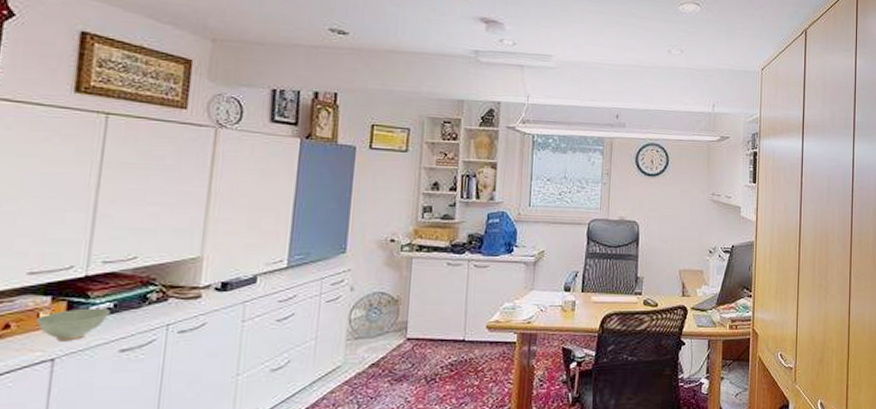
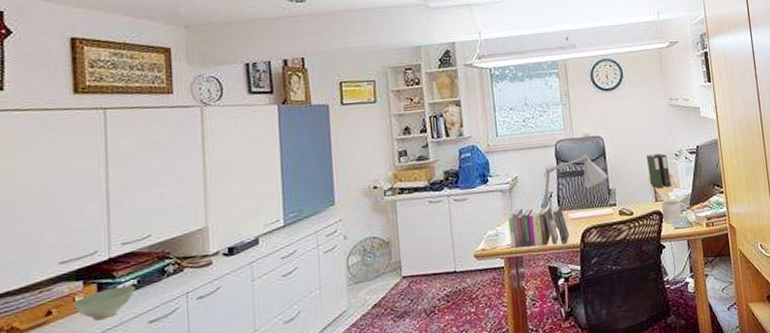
books: none [526,284,589,328] -> present [508,206,569,248]
desk lamp: none [565,237,638,309] -> present [542,153,609,228]
binder: none [679,247,701,284] -> present [646,153,671,189]
mug: none [687,297,713,321] -> present [661,200,688,224]

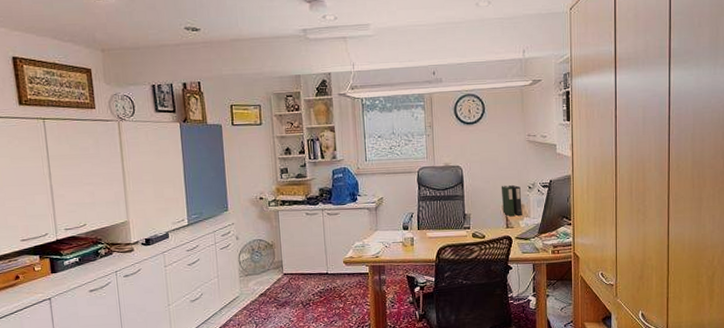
bowl: present [73,285,135,321] -> none [34,262,78,286]
books: present [508,206,569,248] -> none [373,225,426,259]
desk lamp: present [542,153,609,228] -> none [403,181,465,244]
mug: present [661,200,688,224] -> none [511,228,536,249]

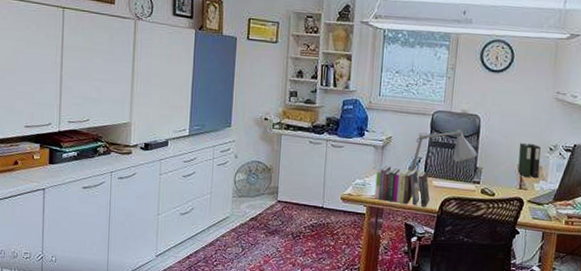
books: none [373,225,426,259] -> present [374,166,430,208]
desk lamp: none [403,181,465,244] -> present [409,129,478,191]

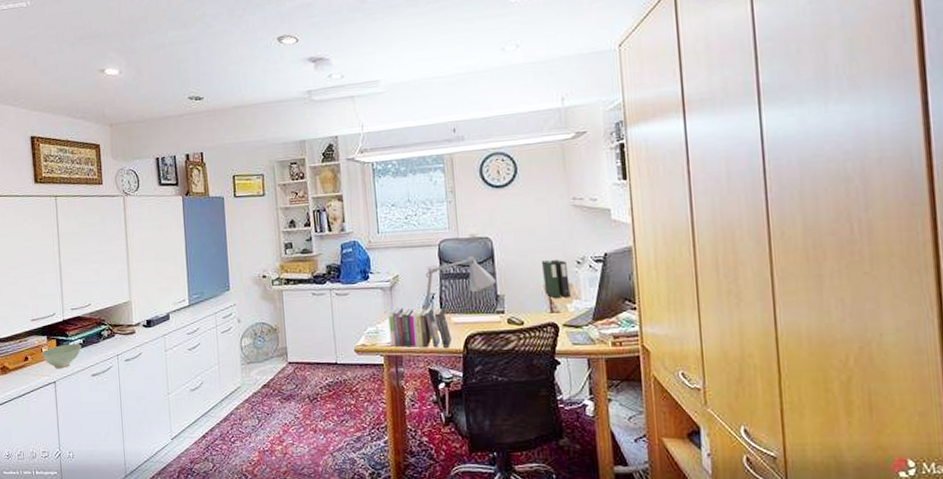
bowl: none [33,154,75,177] -> present [41,343,82,369]

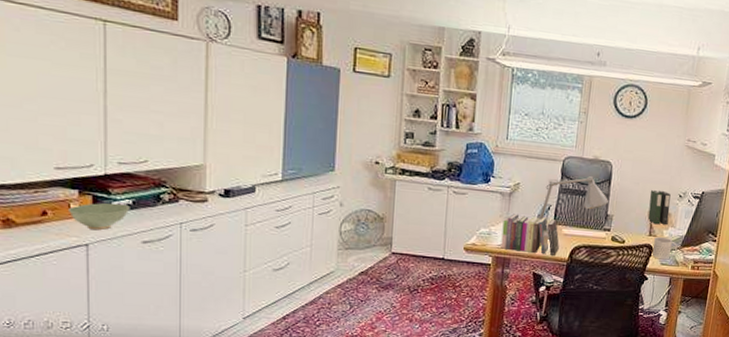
mug: none [557,312,590,339] -> present [652,237,678,260]

